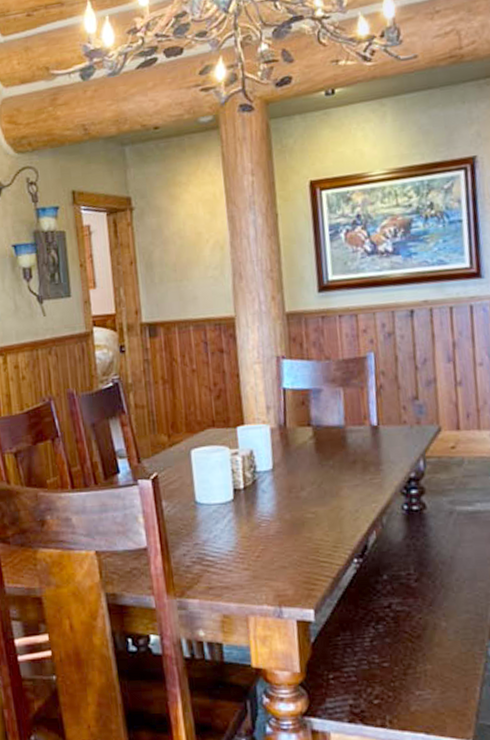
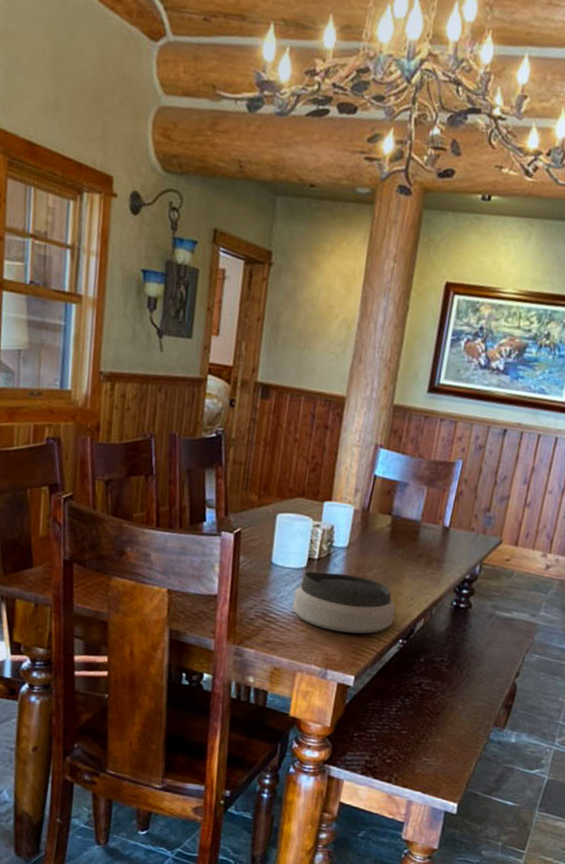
bowl: none [227,498,342,563] -> present [292,571,396,634]

